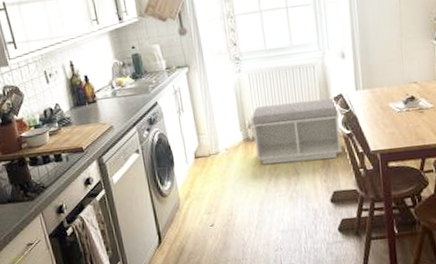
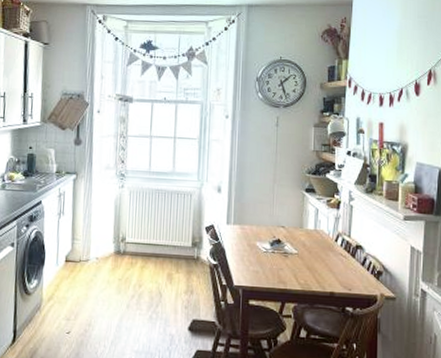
bench: present [250,98,343,165] -> none [123,223,209,287]

